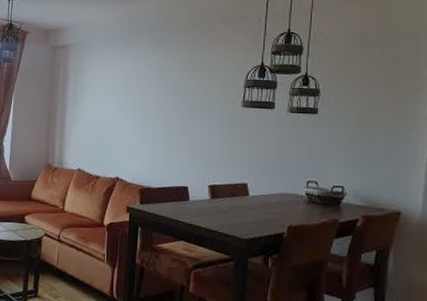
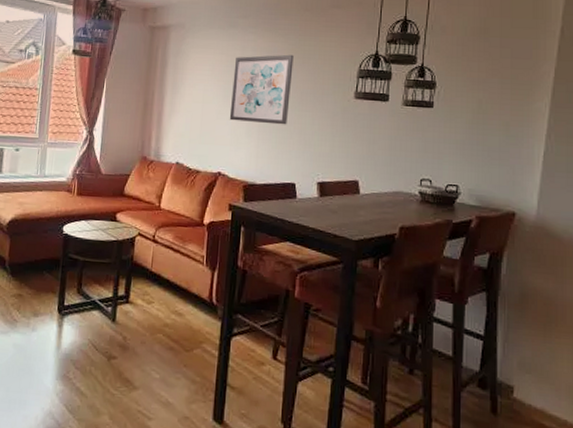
wall art: none [125,68,184,133] -> present [229,54,294,125]

